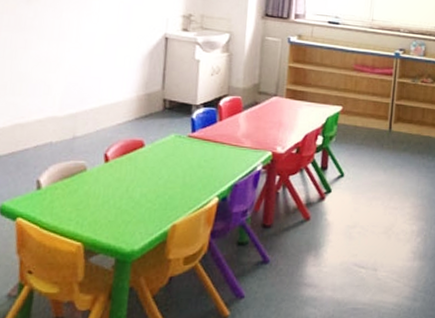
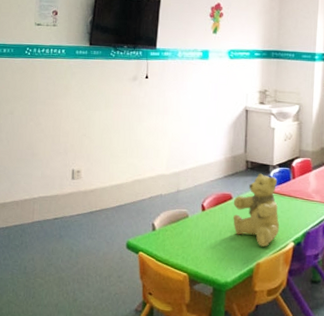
teddy bear: none [144,114,202,204] -> present [233,173,280,247]

